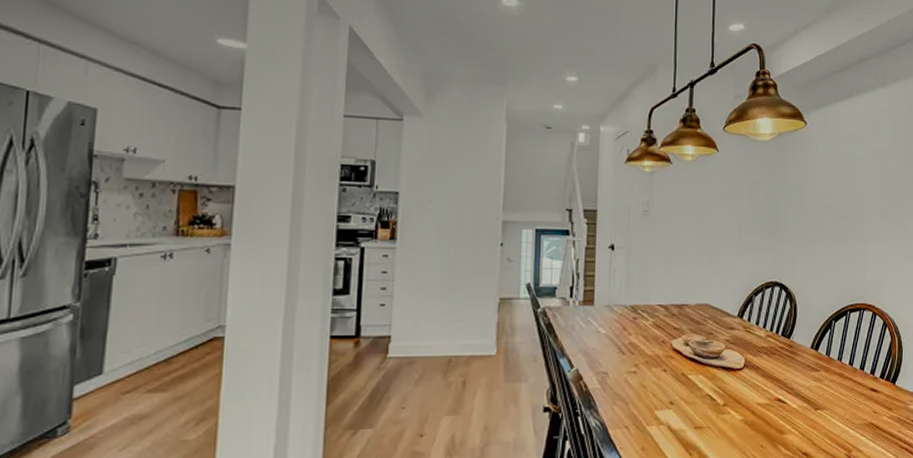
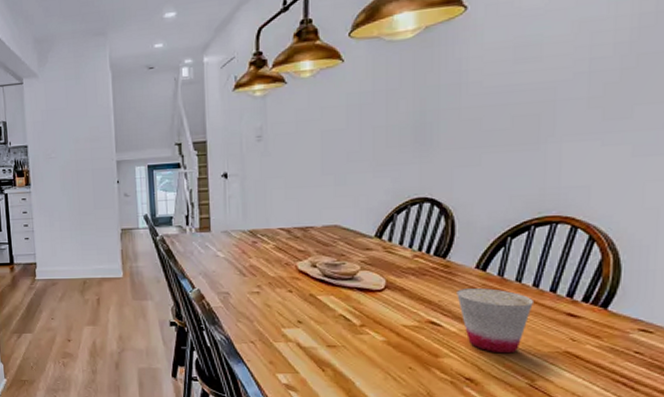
cup: none [797,367,849,428] -> present [457,288,533,354]

